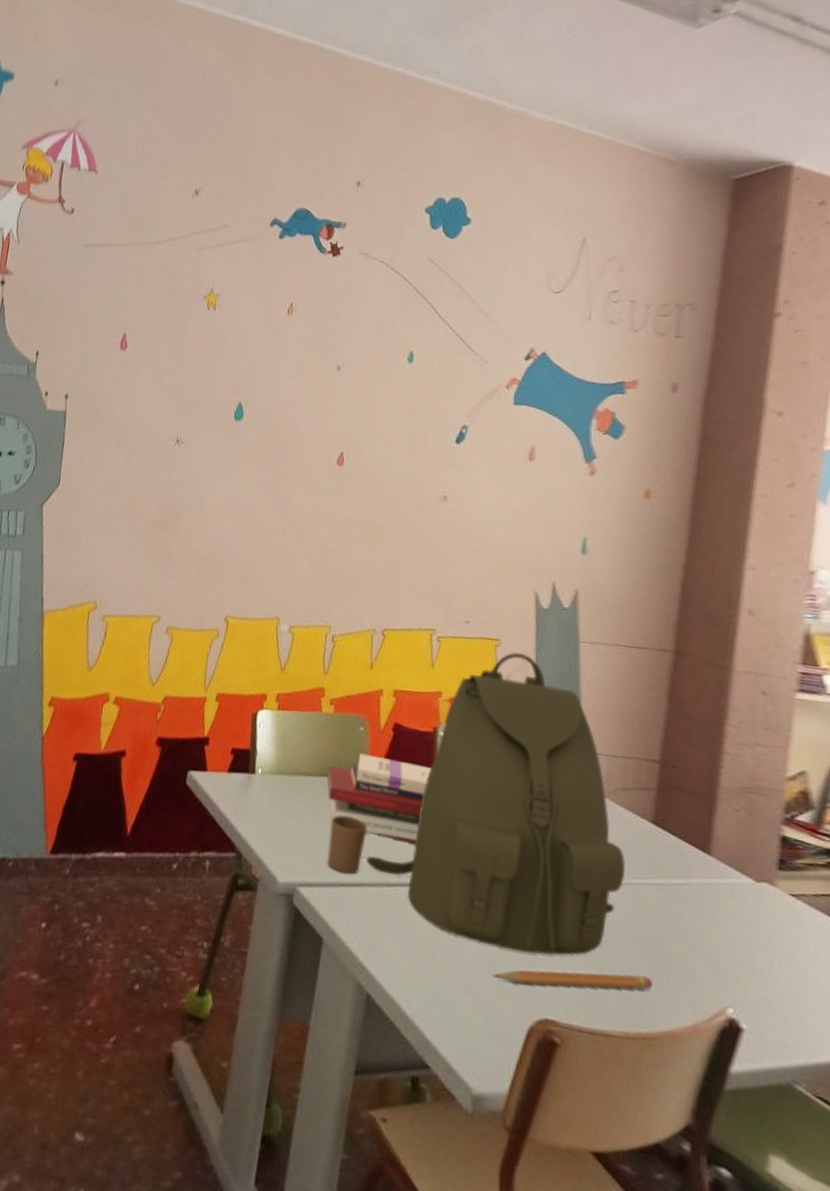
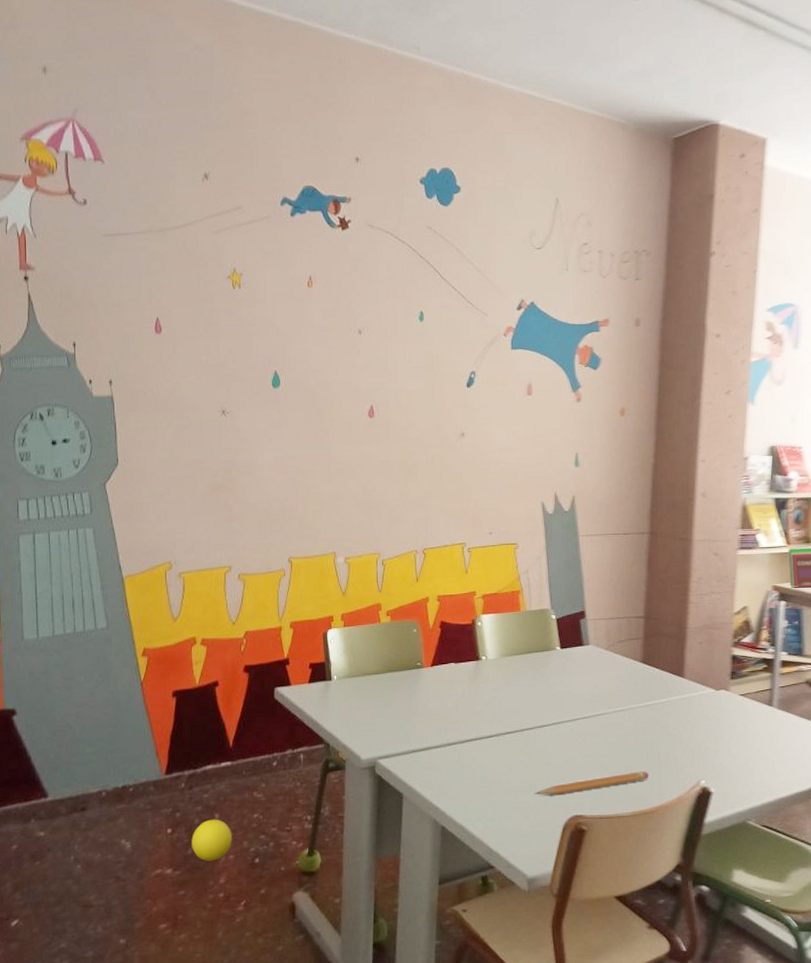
ball: none [65,921,114,976] -> present [191,819,233,861]
books: present [326,753,431,844] -> none [391,649,473,711]
mug: present [327,815,367,874] -> none [398,699,428,743]
backpack: present [365,652,625,956] -> none [429,551,624,773]

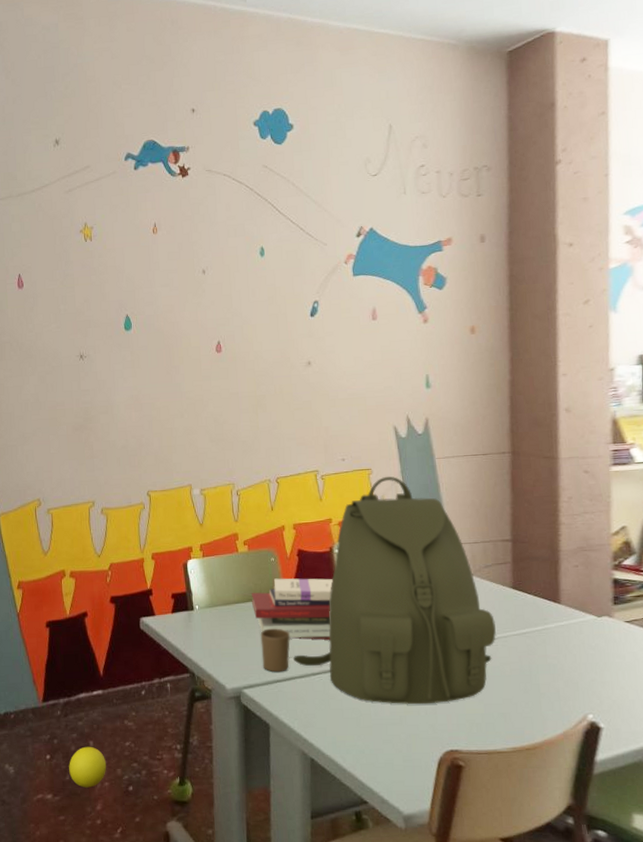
books: none [391,649,473,711] -> present [251,578,333,640]
mug: none [398,699,428,743] -> present [260,628,290,673]
backpack: none [429,551,624,773] -> present [292,476,496,705]
pencil: present [534,771,649,795] -> none [405,704,529,728]

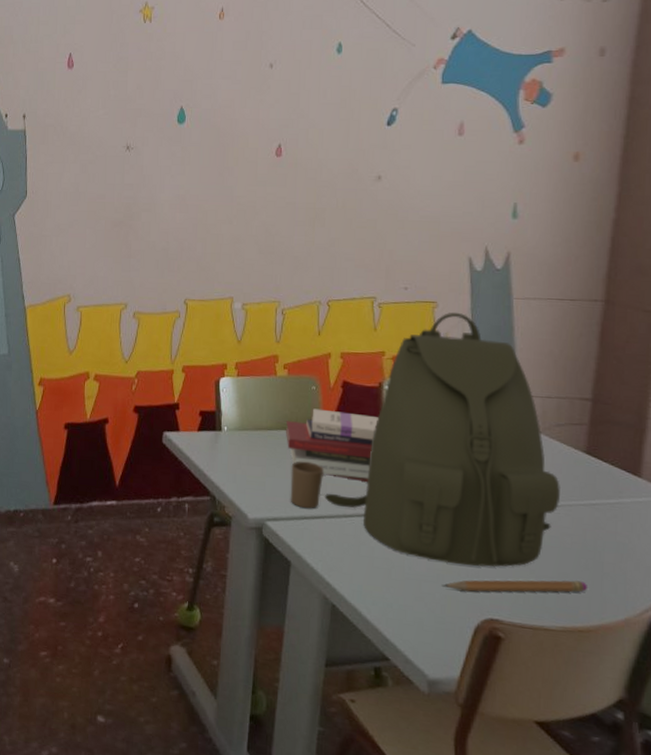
ball: present [69,746,107,788] -> none [74,556,114,598]
pencil: none [405,704,529,728] -> present [441,580,587,593]

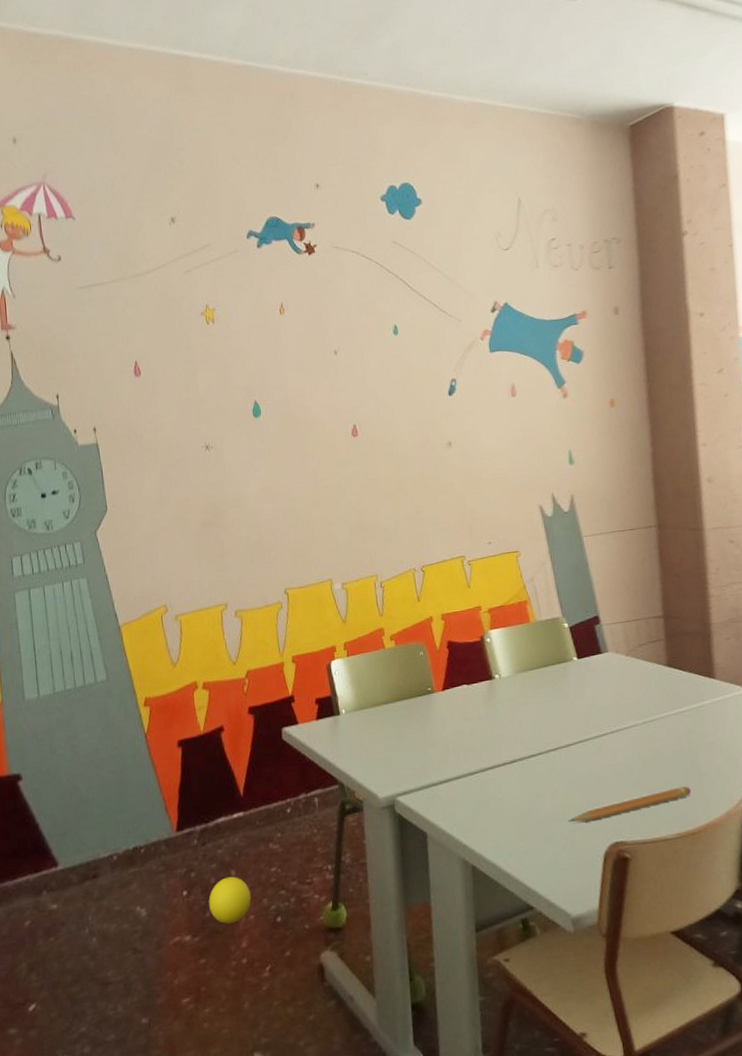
ball: none [74,556,114,598] -> present [208,876,252,924]
books: present [285,408,378,482] -> none [401,670,487,737]
mug: present [290,461,324,509] -> none [412,727,445,776]
backpack: present [324,312,560,568] -> none [447,557,654,799]

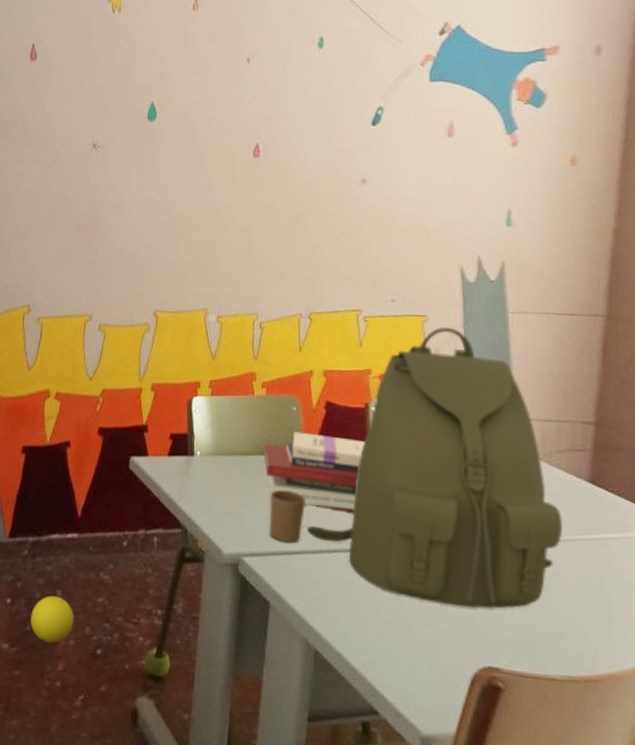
books: none [401,670,487,737] -> present [263,431,365,513]
mug: none [412,727,445,776] -> present [269,489,305,543]
backpack: none [447,557,654,799] -> present [306,326,562,609]
pencil: present [568,786,691,822] -> none [435,623,594,637]

